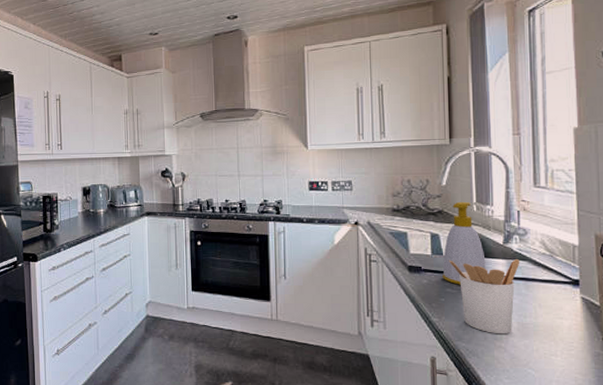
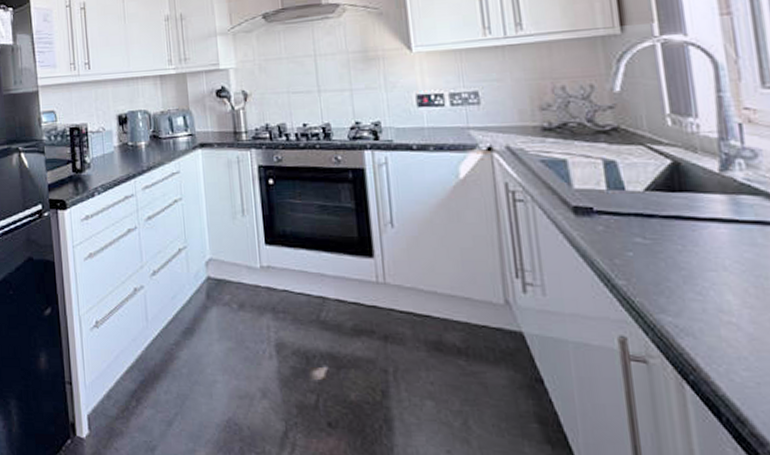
soap bottle: present [442,201,486,285] -> none [625,113,695,232]
utensil holder: present [449,259,520,334] -> none [635,194,751,305]

